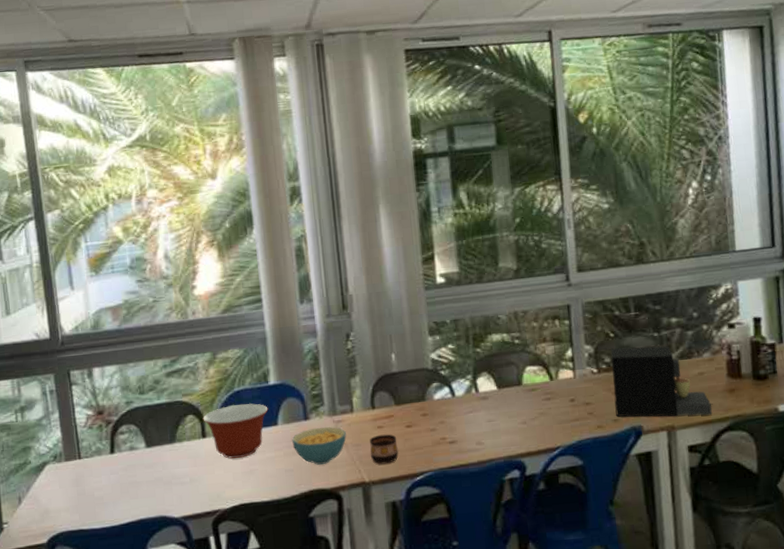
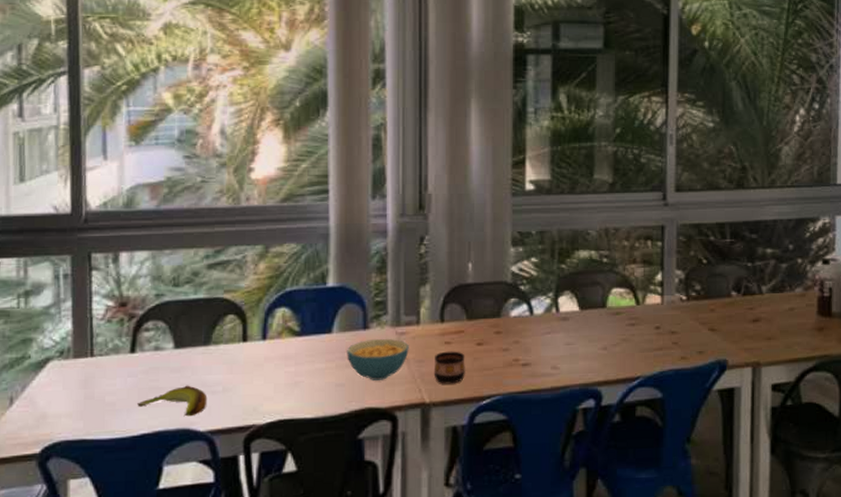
banana: none [121,478,179,506] -> present [137,385,208,417]
mixing bowl: present [203,403,268,459] -> none [245,306,323,367]
coffee maker: present [610,346,712,417] -> none [701,275,799,353]

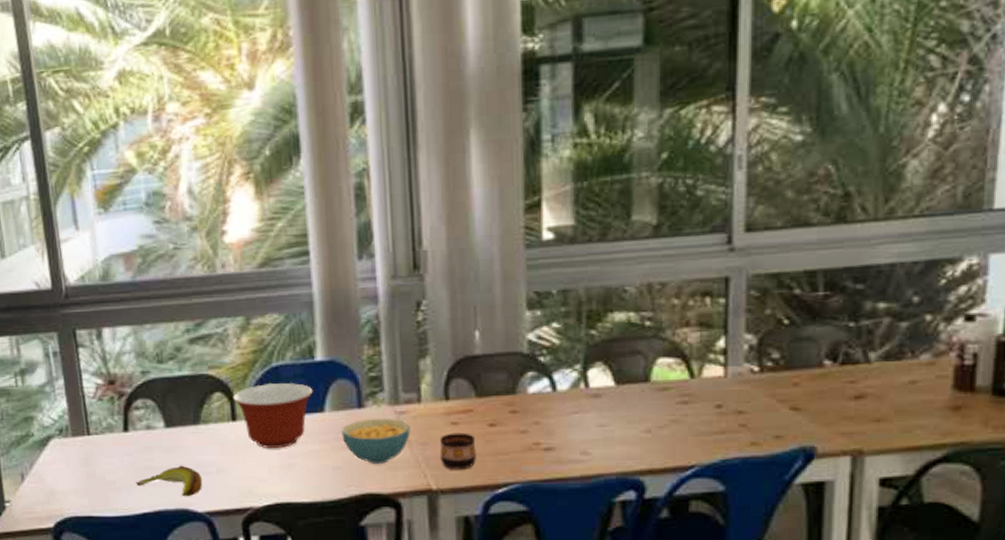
mixing bowl: none [245,306,323,367] -> present [232,383,314,448]

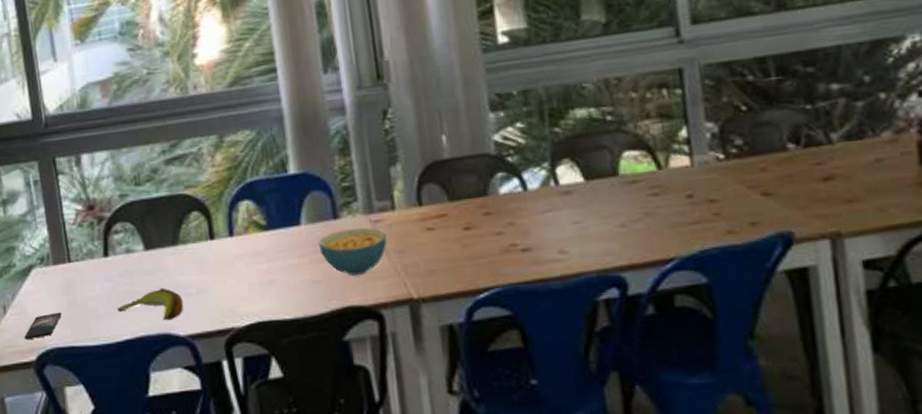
smartphone: none [42,483,80,508] -> present [24,312,62,340]
mixing bowl: present [232,383,314,448] -> none [210,198,289,266]
cup: present [439,432,476,470] -> none [417,238,455,277]

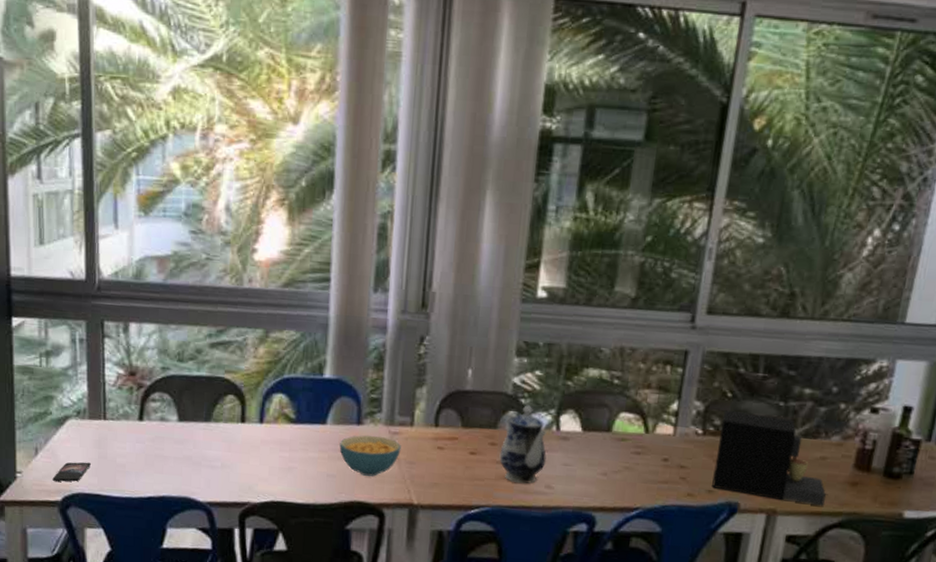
banana: present [117,287,184,321] -> none [145,457,207,487]
teapot: none [496,163,553,254] -> present [499,405,547,484]
coffee maker: none [742,122,898,220] -> present [712,409,826,506]

